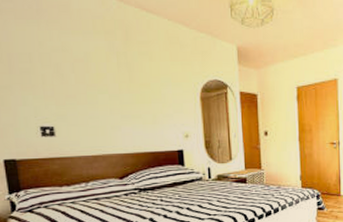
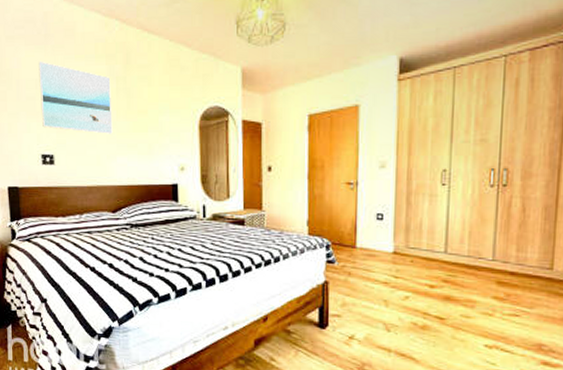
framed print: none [31,35,116,106] -> present [39,61,113,134]

